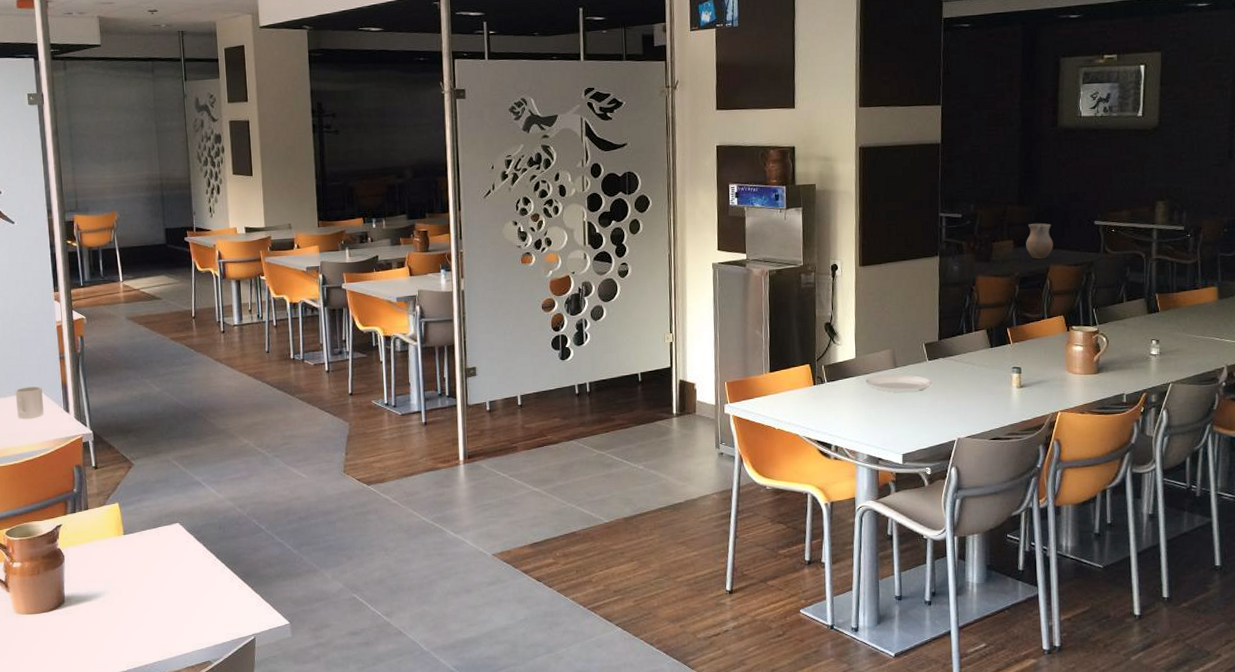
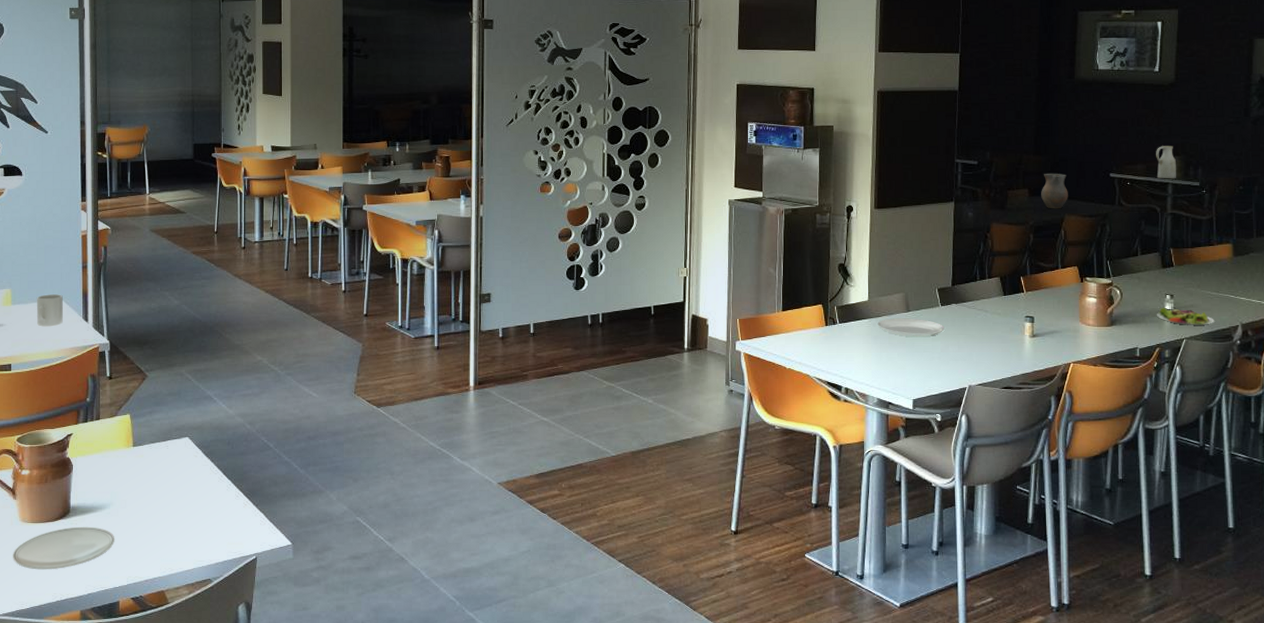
plate: none [10,615,112,660] -> present [13,526,115,570]
ceramic pitcher: none [1140,191,1162,225] -> present [1156,146,1177,179]
salad plate: none [1142,352,1200,370] -> present [1156,307,1214,325]

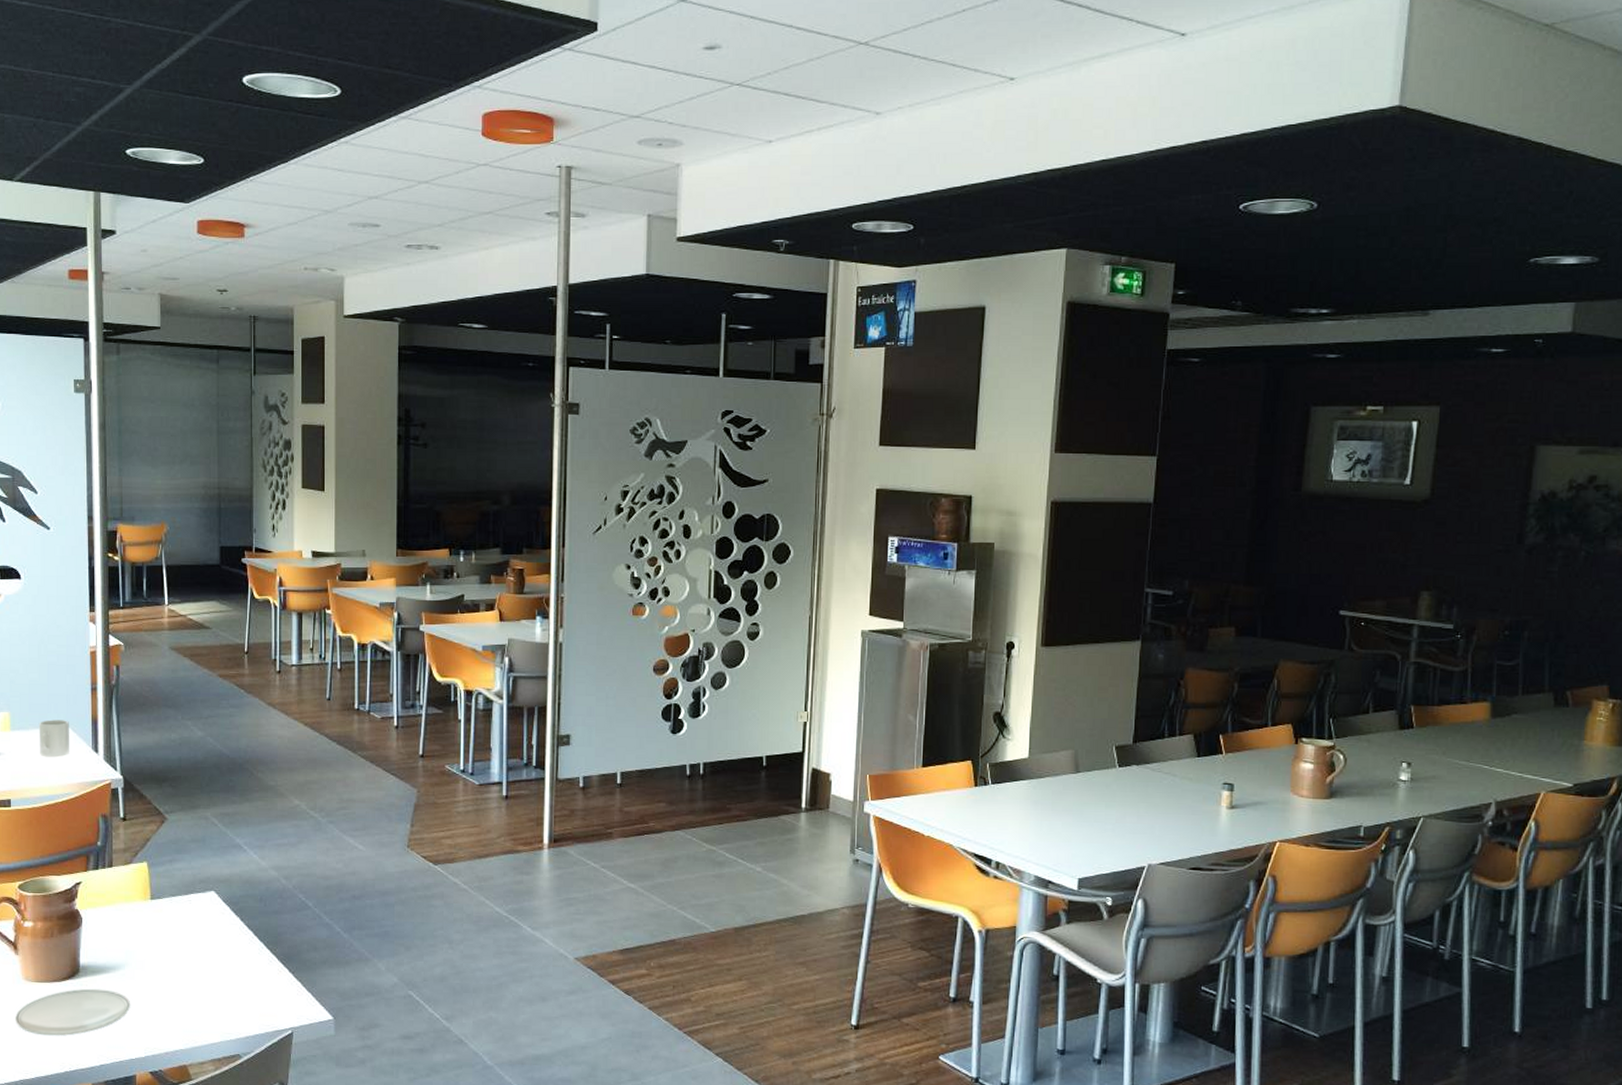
plate: present [877,318,945,337] -> none [1039,780,1122,805]
ceramic pitcher: present [1041,173,1068,209] -> none [1251,608,1285,653]
ceramic pitcher: present [1156,146,1177,179] -> none [1400,578,1426,620]
salad plate: present [1156,307,1214,325] -> none [1387,777,1461,801]

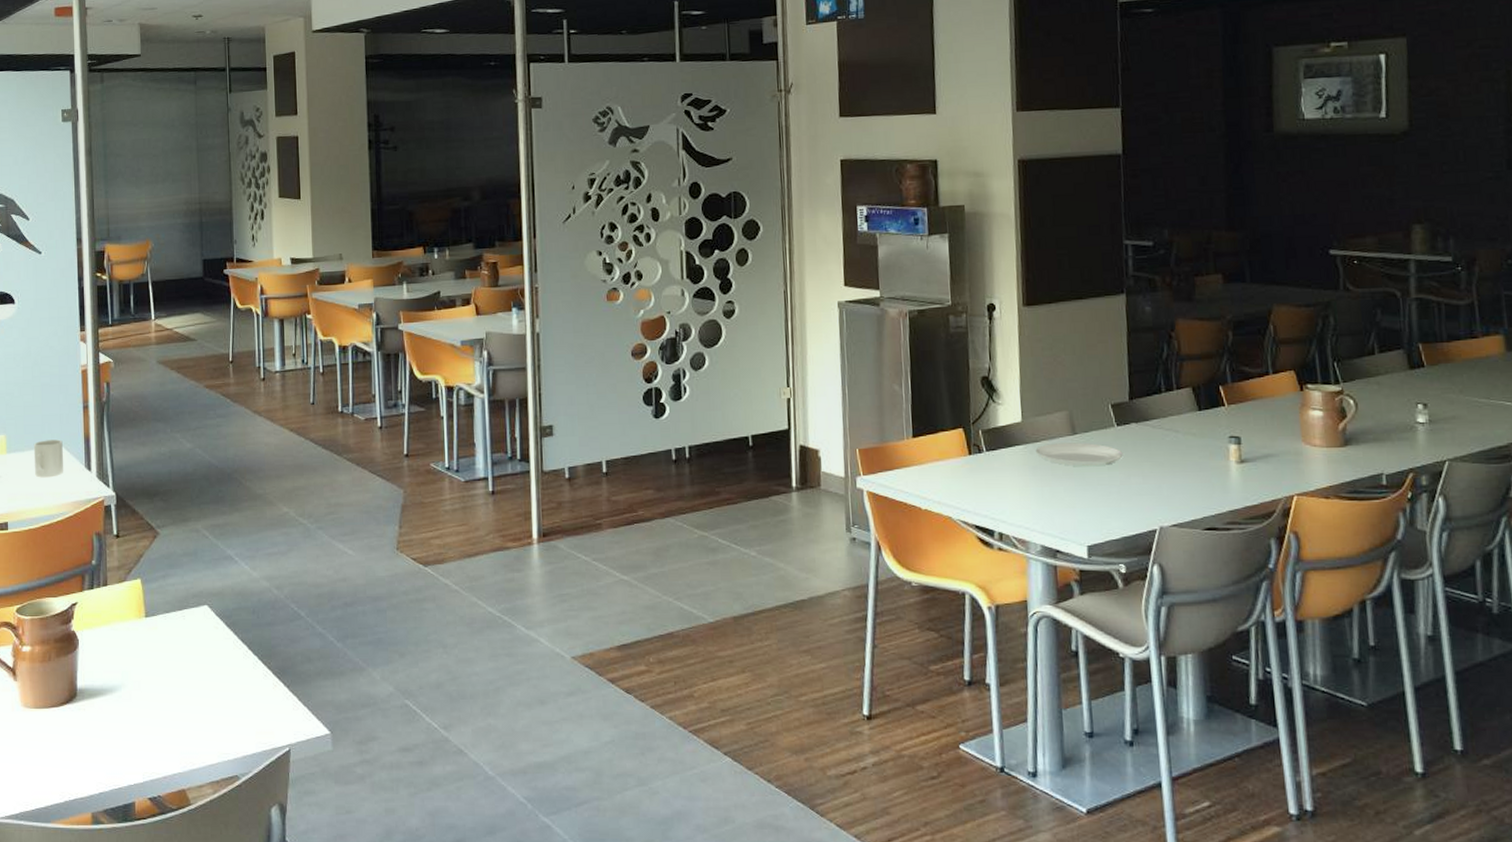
plate: present [15,988,131,1036] -> none [15,712,129,764]
plate: none [1039,780,1122,805] -> present [1035,442,1123,467]

